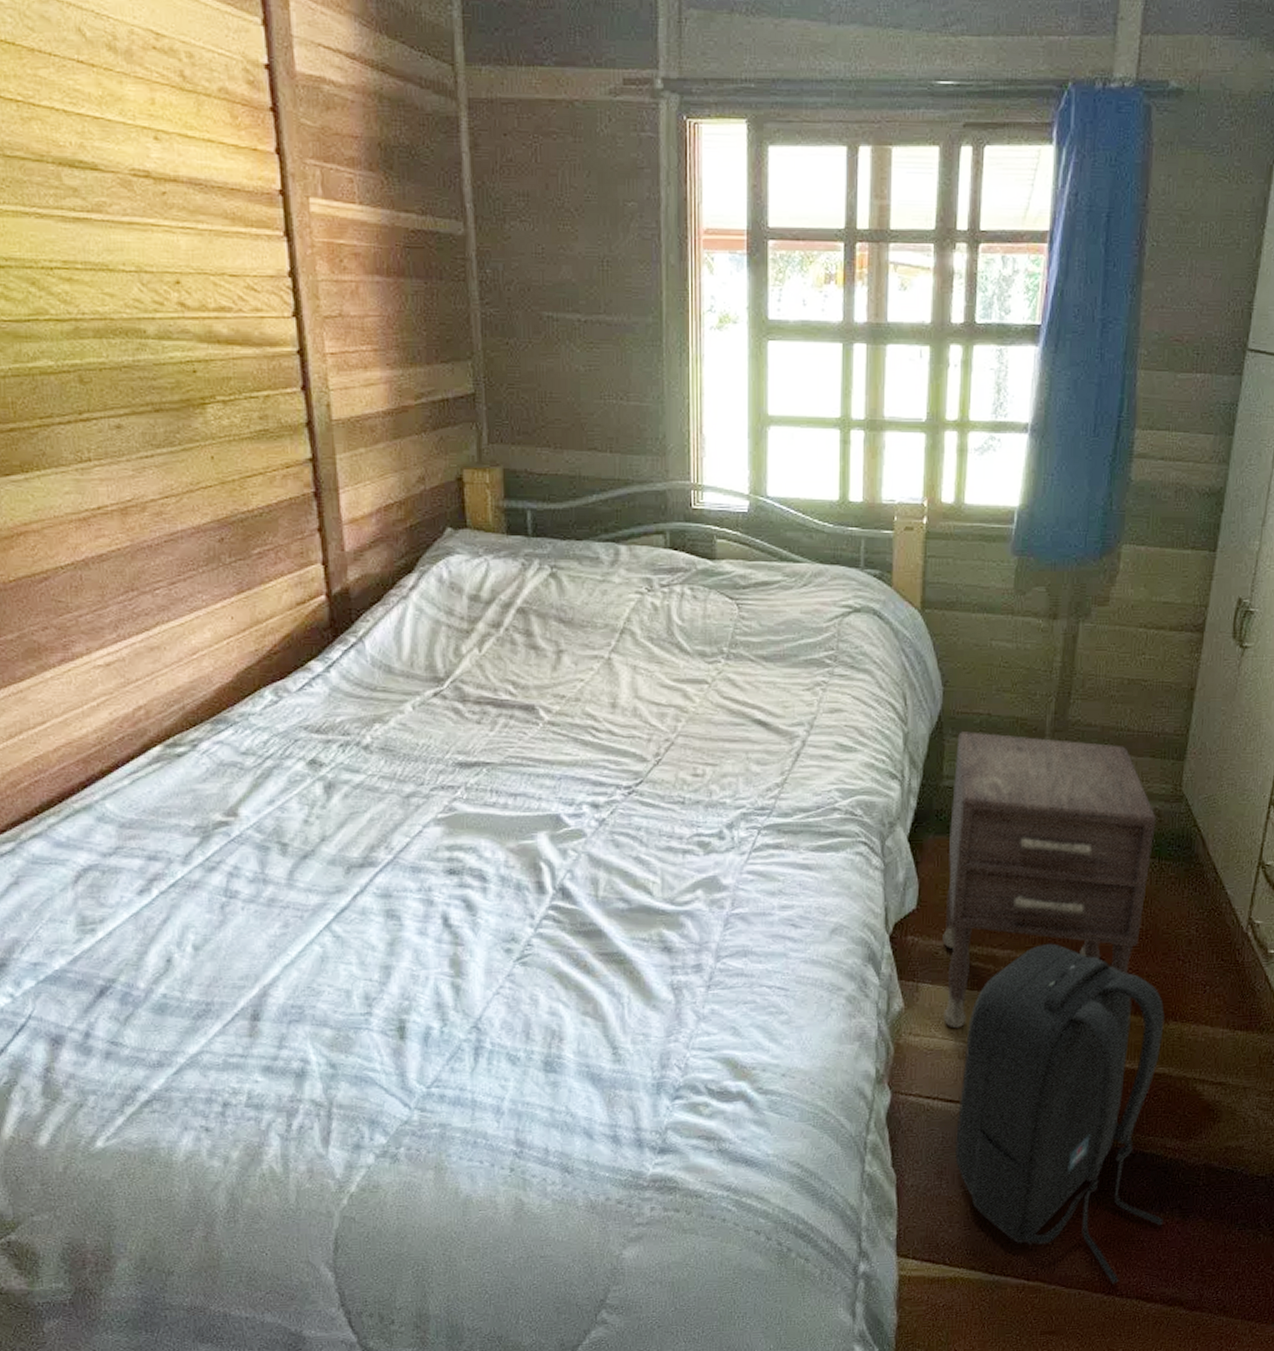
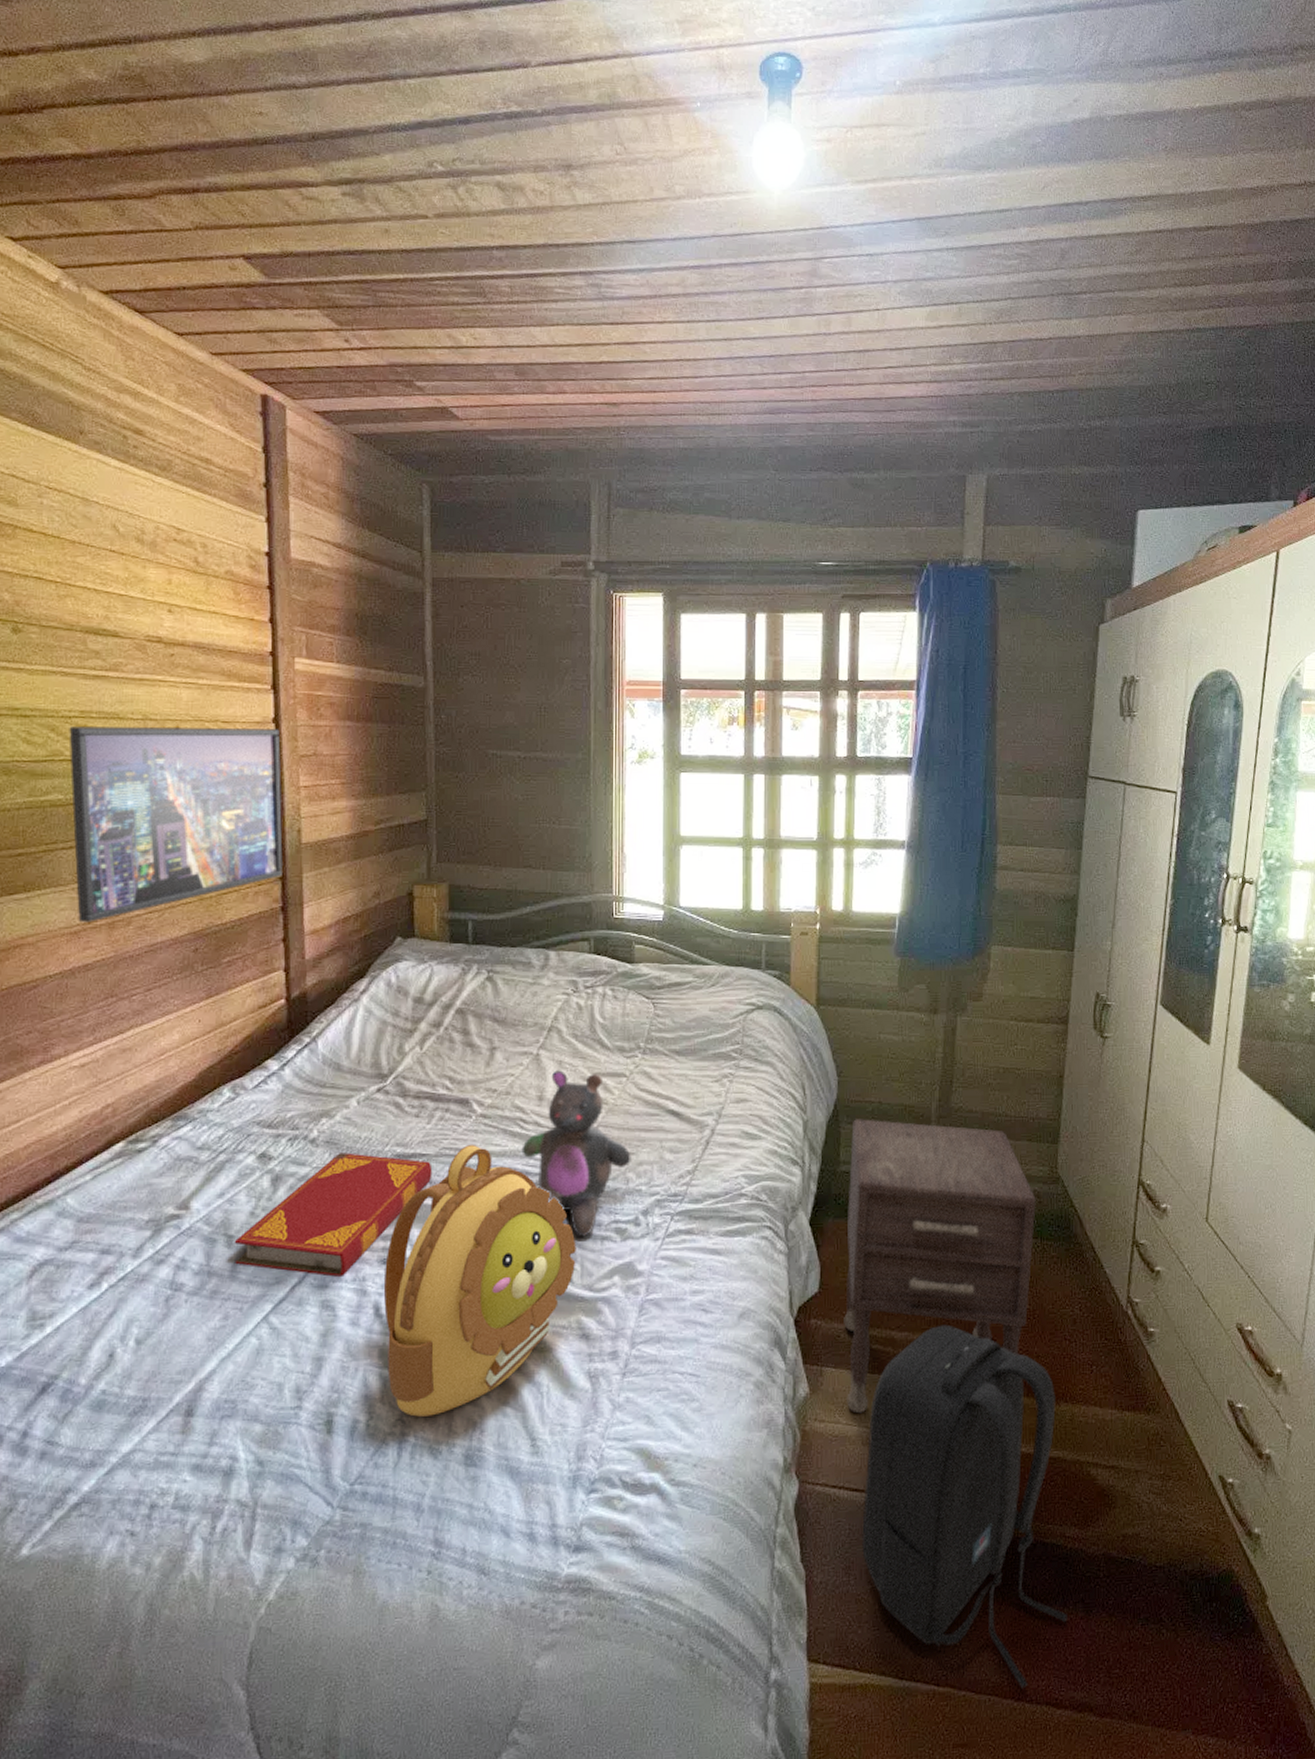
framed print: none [52,279,312,508] -> present [69,726,283,923]
hardback book: none [288,760,498,886] -> present [234,1153,433,1277]
backpack: none [450,752,656,1025] -> present [383,1144,576,1417]
stuffed bear: none [594,676,714,850] -> present [521,1070,631,1237]

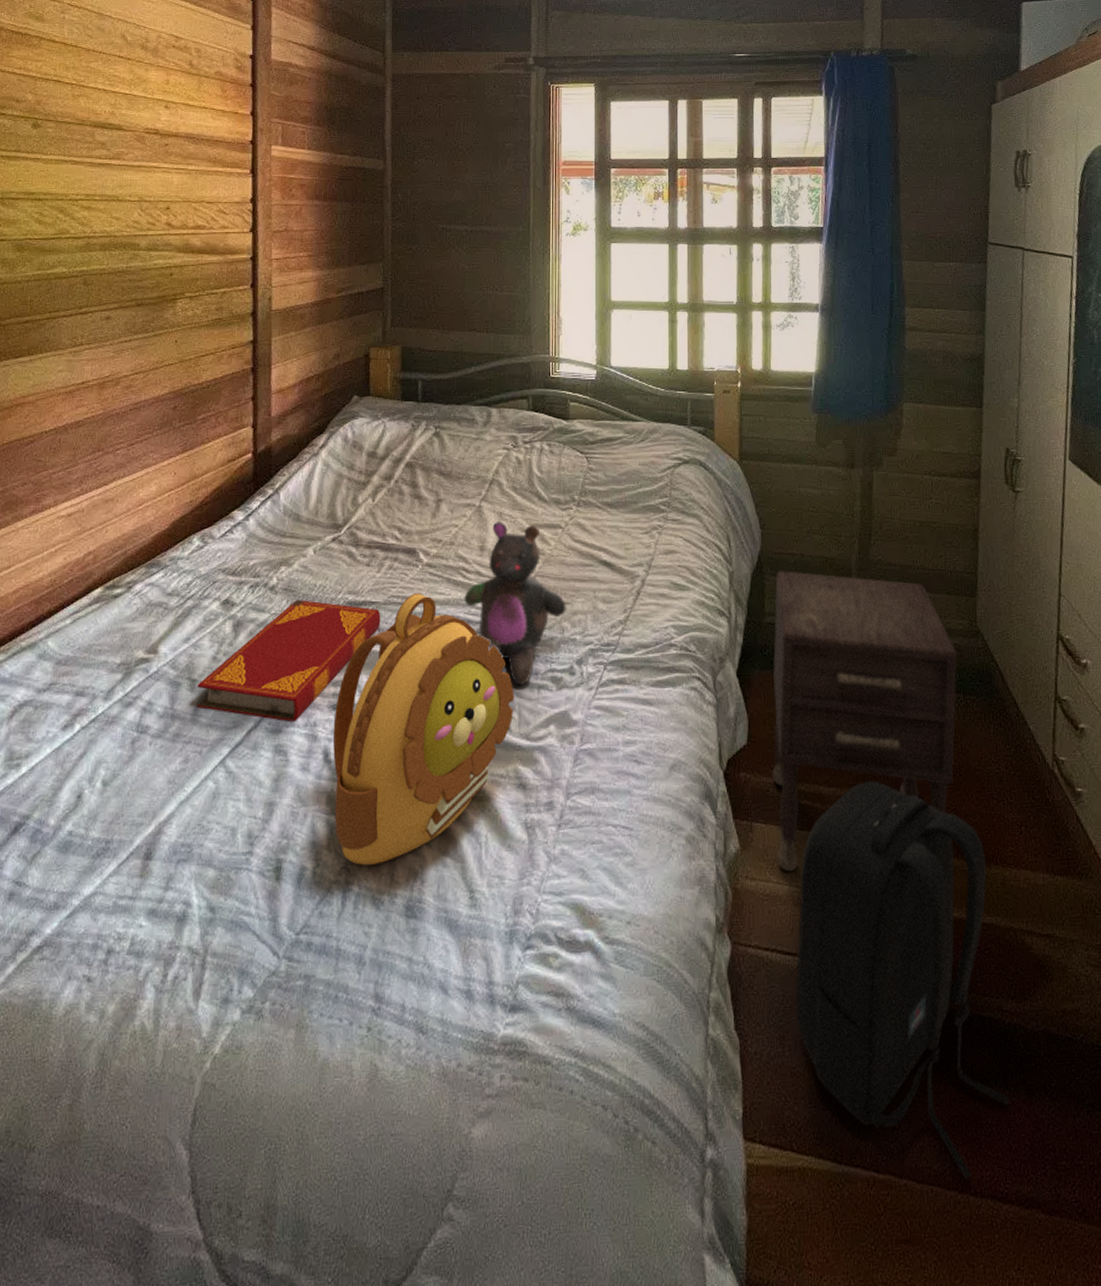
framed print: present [69,726,283,923] -> none [73,208,256,383]

